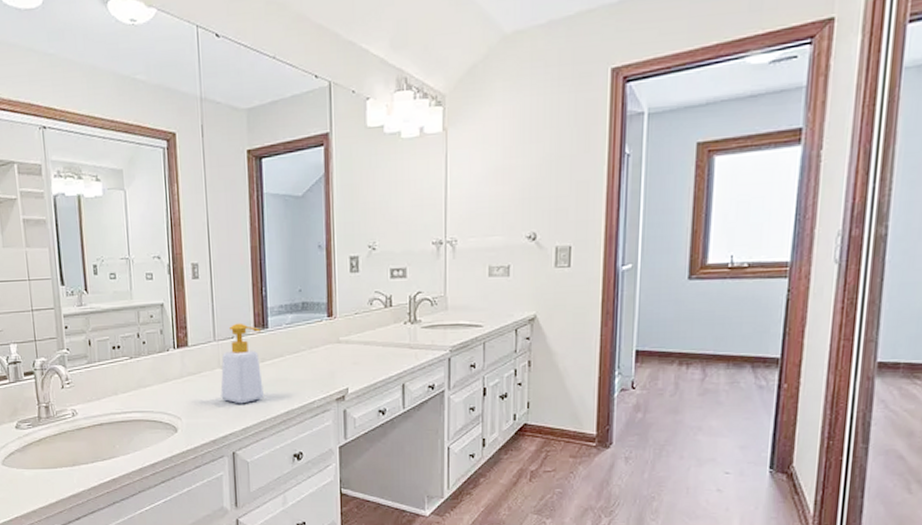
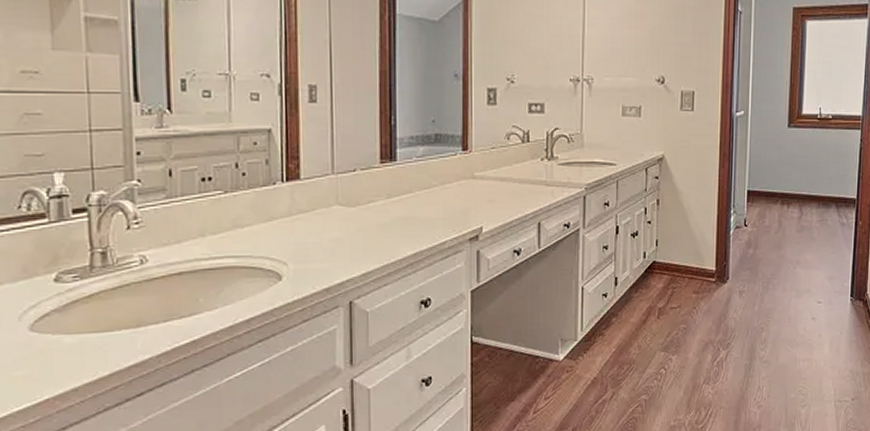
soap bottle: present [220,323,264,404] -> none [338,154,389,246]

